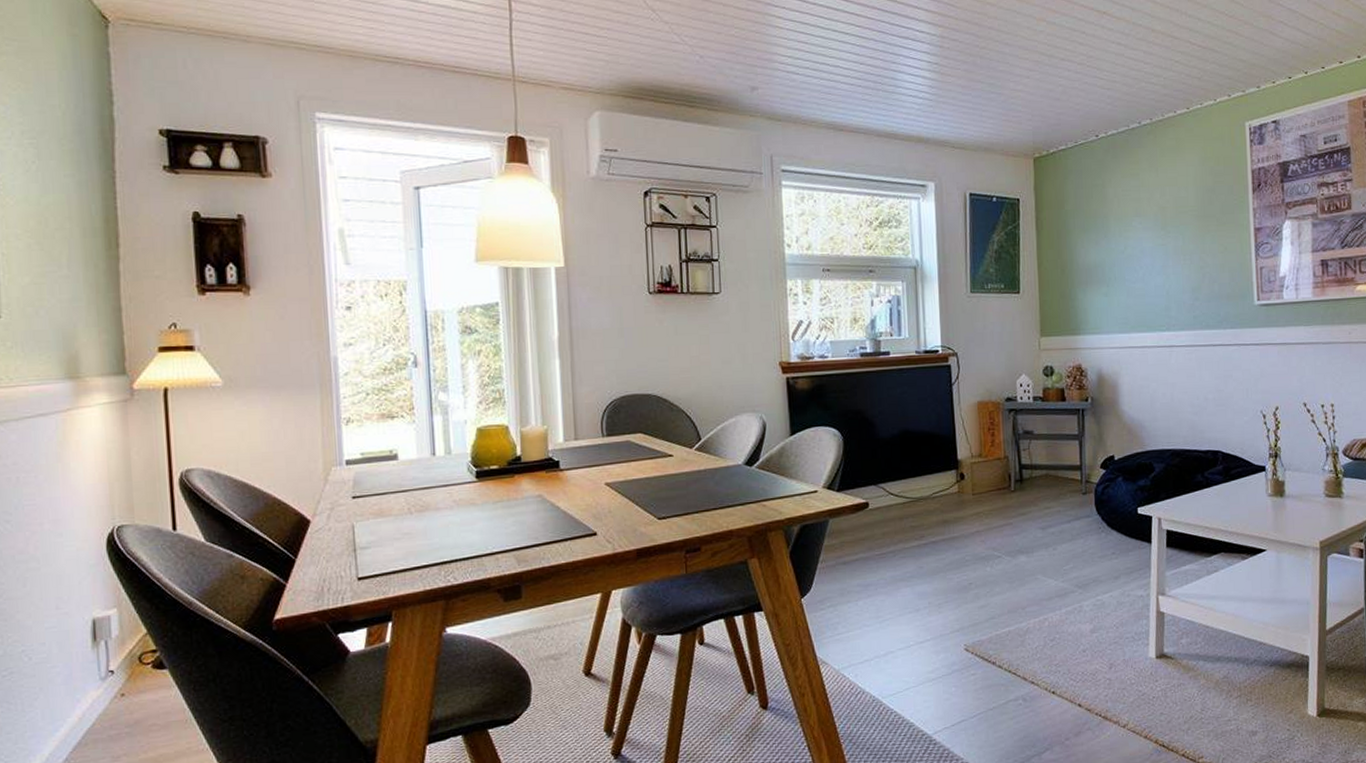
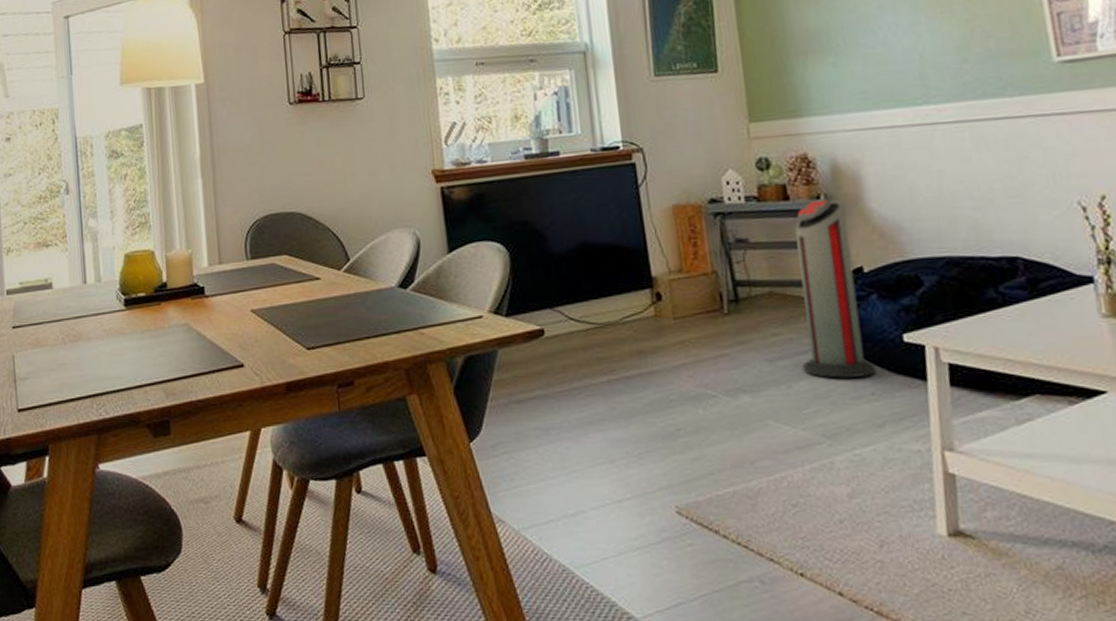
air purifier: none [1065,401,1118,542] -> present [795,199,877,378]

